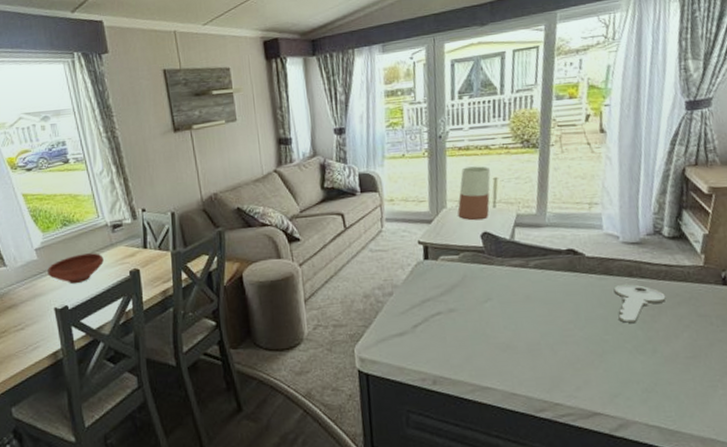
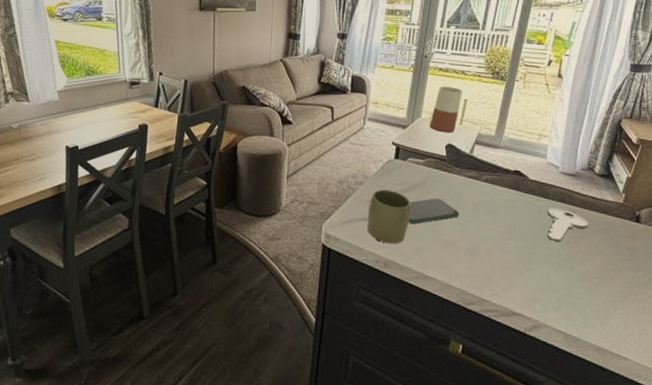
bowl: present [48,253,104,284] -> none [65,102,118,128]
mug: none [403,296,455,358] -> present [367,189,411,244]
smartphone: none [449,296,511,330] -> present [408,198,460,224]

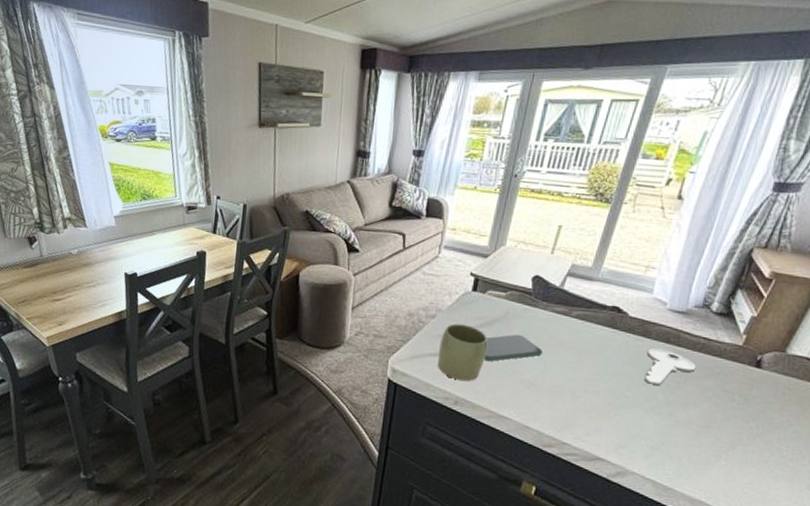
vase: present [430,86,462,133] -> none [515,210,557,264]

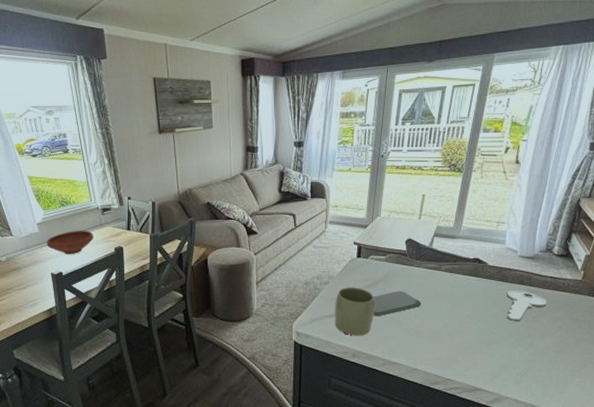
bowl: none [123,228,175,255] -> present [47,231,94,255]

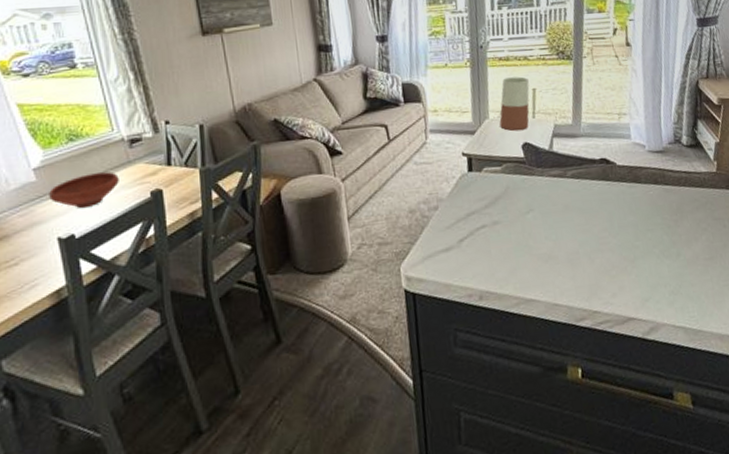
mug: present [334,287,375,336] -> none [449,209,499,273]
smartphone: present [373,290,422,316] -> none [493,207,551,243]
vase: none [389,183,420,229] -> present [499,76,530,131]
key: present [506,290,547,322] -> none [642,191,687,229]

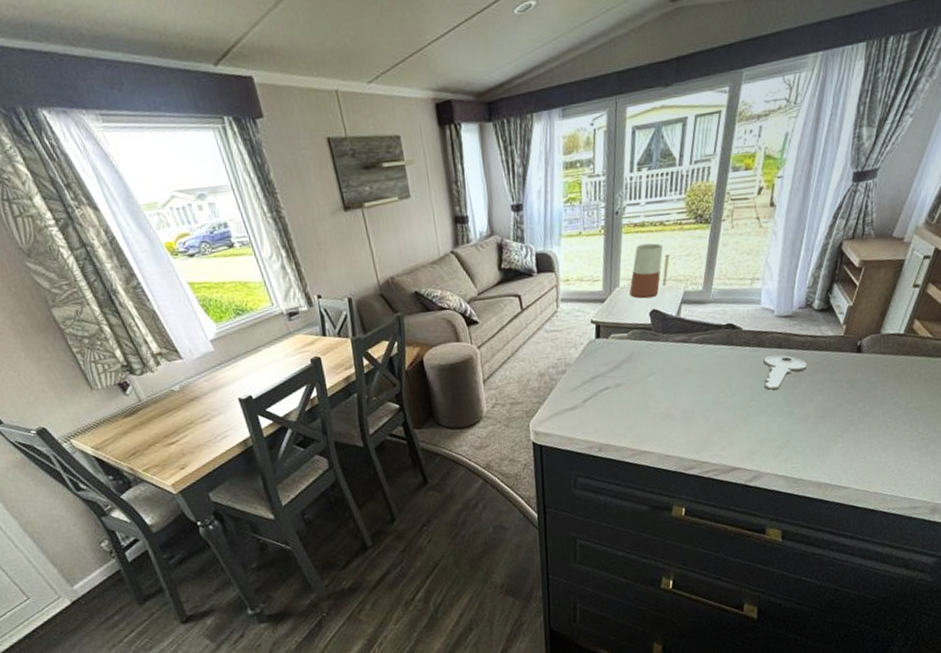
bowl: present [49,172,119,209] -> none [226,342,283,374]
key: none [642,191,687,229] -> present [763,355,807,390]

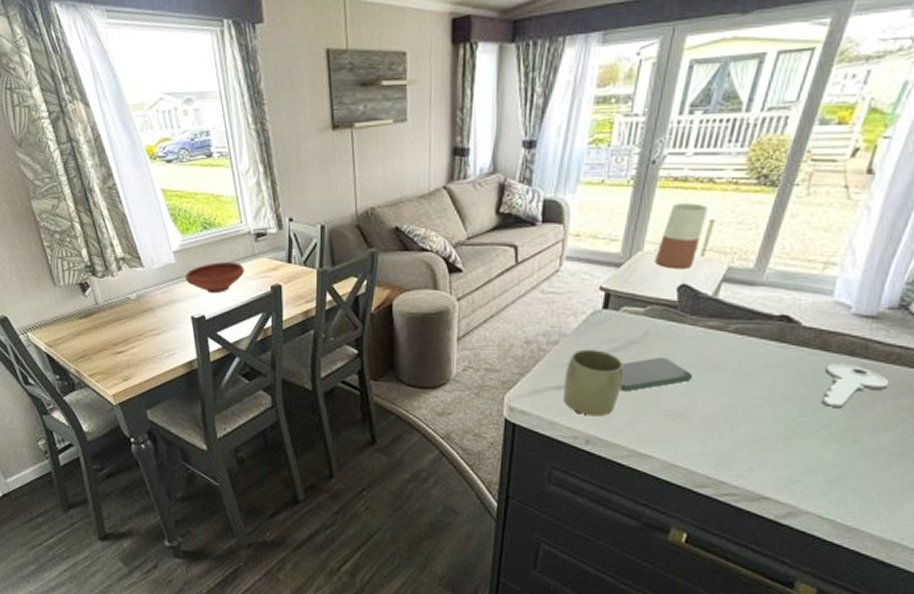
bowl: none [226,342,283,374] -> present [186,262,244,294]
mug: none [574,372,621,428] -> present [563,349,624,417]
smartphone: none [617,370,672,403] -> present [620,357,693,391]

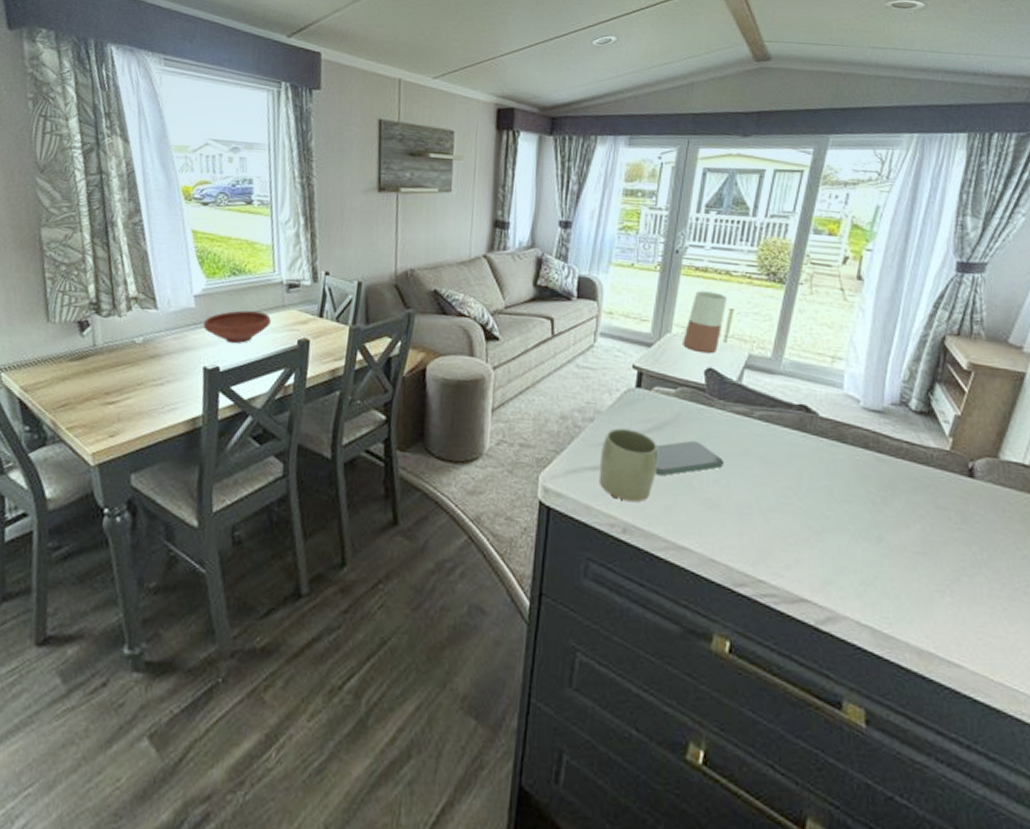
key: present [822,363,889,409] -> none [845,456,902,503]

